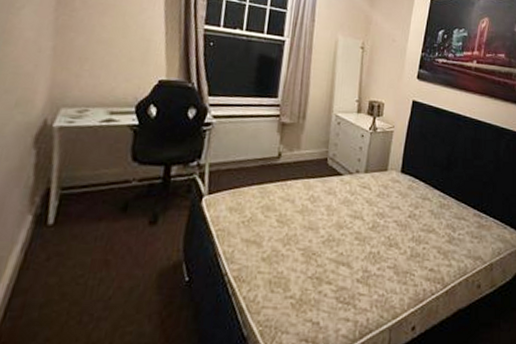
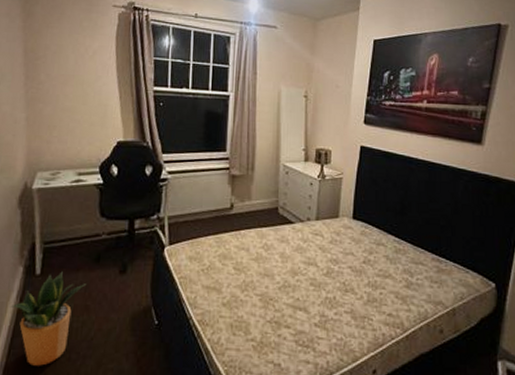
potted plant: none [11,221,109,331] -> present [10,271,87,366]

